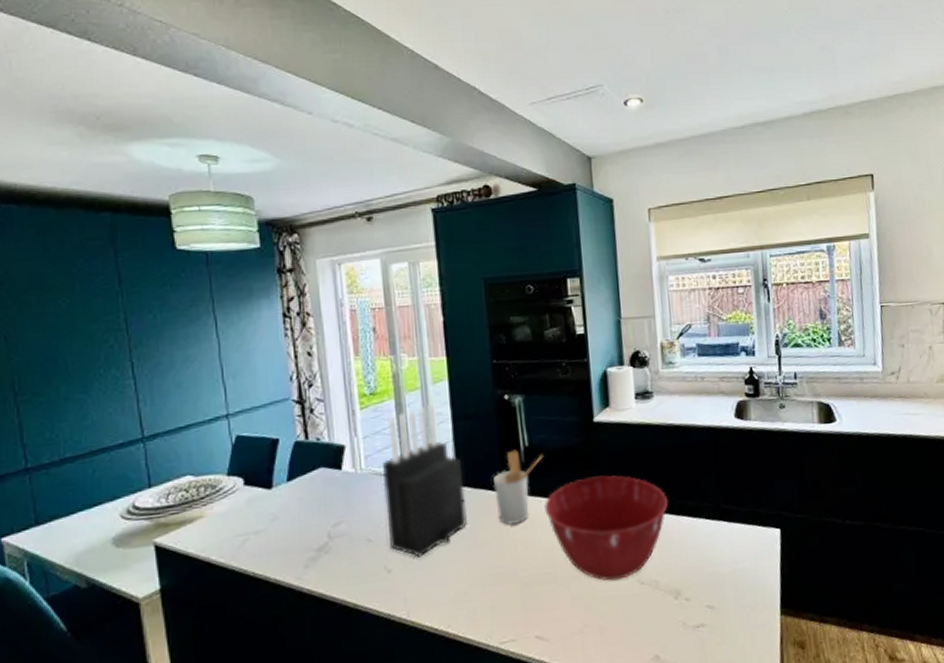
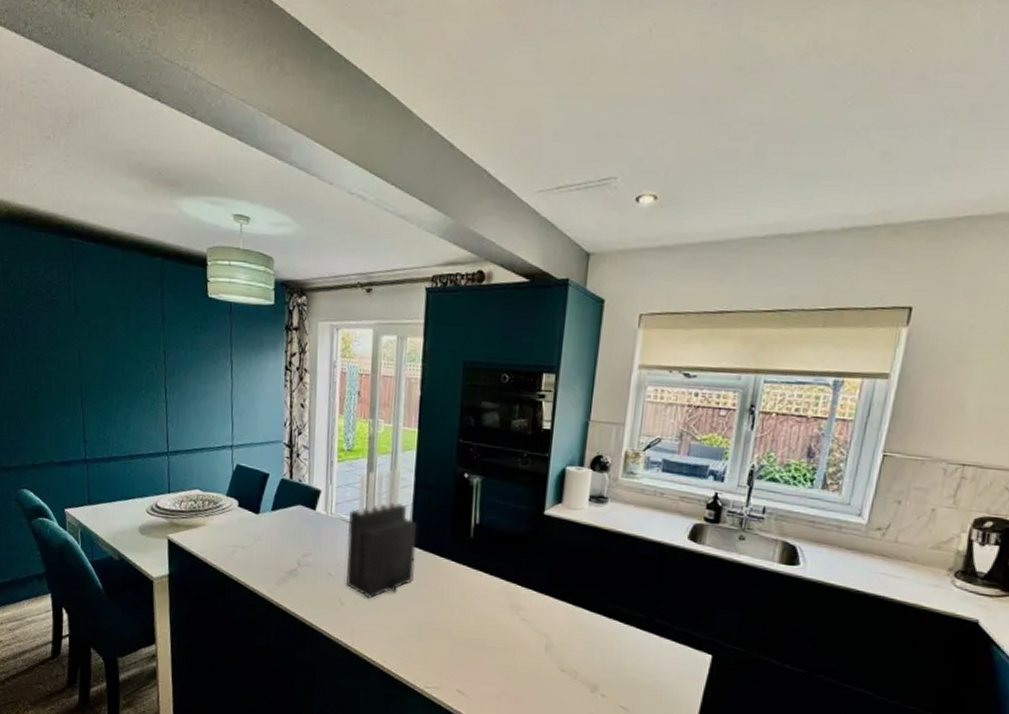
utensil holder: present [493,449,543,526] -> none [441,524,491,592]
mixing bowl: present [544,475,668,581] -> none [484,564,602,663]

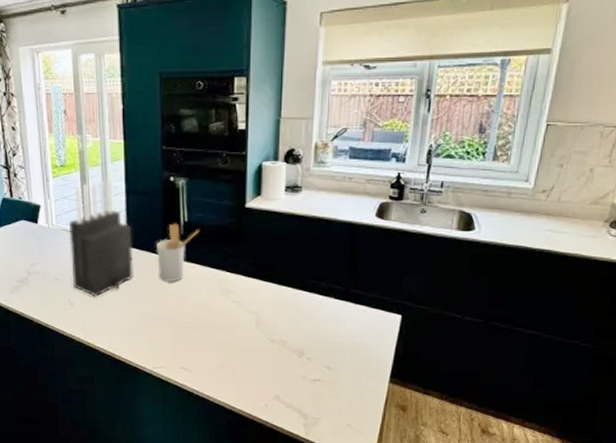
utensil holder: none [441,524,491,592] -> present [156,223,199,283]

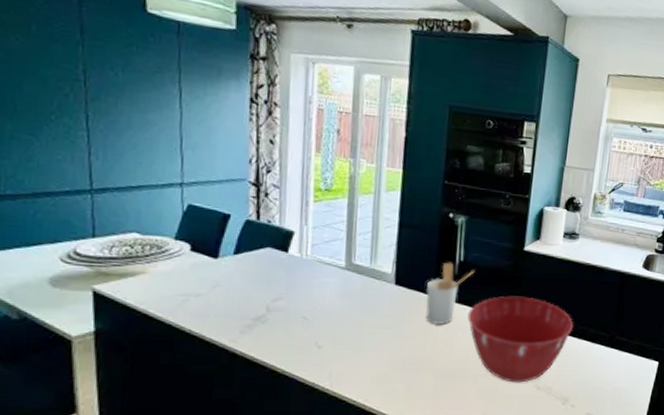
knife block: present [69,178,133,297] -> none [322,208,402,339]
mixing bowl: none [197,252,302,336] -> present [467,296,573,383]

